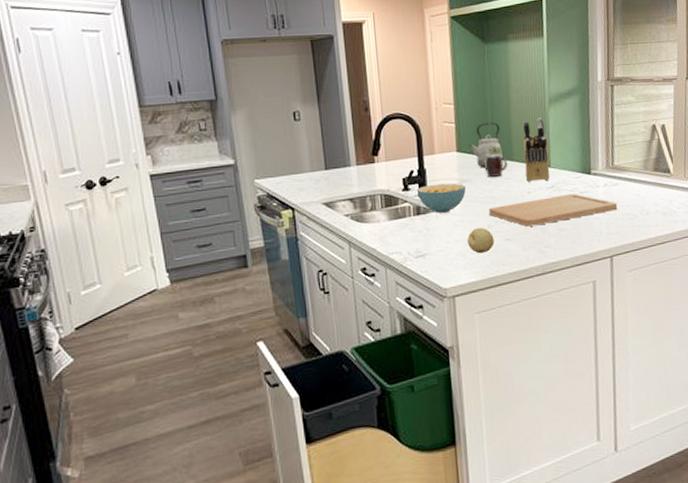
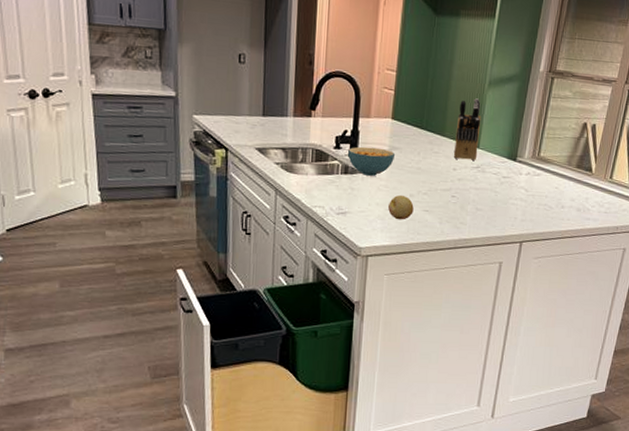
kettle: present [469,122,503,168] -> none [404,94,437,139]
mug: present [484,153,508,177] -> none [416,126,439,149]
cutting board: present [488,194,618,227] -> none [413,176,536,202]

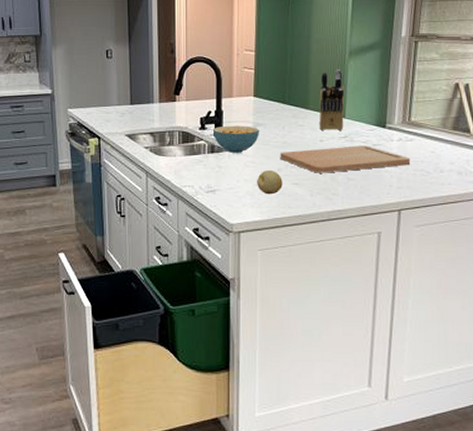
cutting board: none [413,176,536,202] -> present [280,145,411,173]

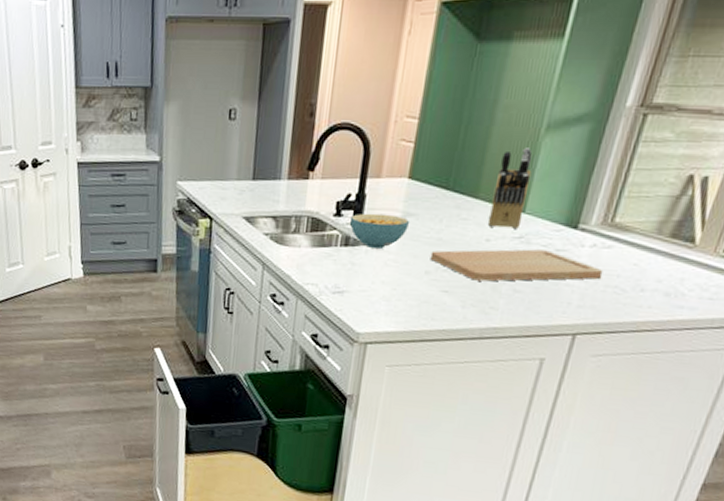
fruit: present [257,169,283,195] -> none [396,271,430,302]

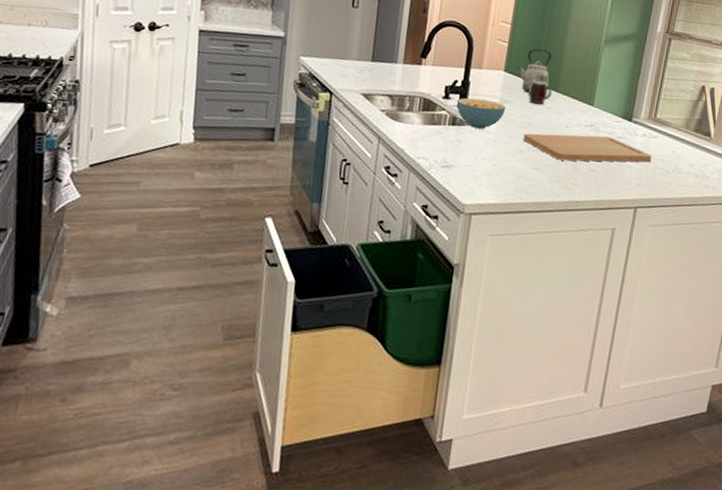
kettle: none [425,146,471,203] -> present [517,48,551,93]
mug: none [438,185,470,215] -> present [528,80,553,105]
knife block: present [488,148,533,229] -> none [567,55,597,119]

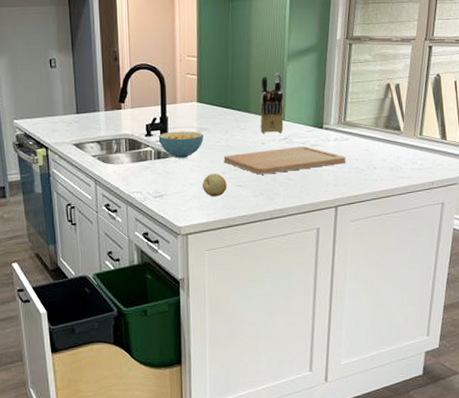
fruit: none [496,150,523,177] -> present [202,173,227,197]
kettle: present [517,48,551,93] -> none [209,75,240,119]
mug: present [528,80,553,105] -> none [223,105,245,127]
knife block: none [567,55,597,119] -> present [260,73,284,133]

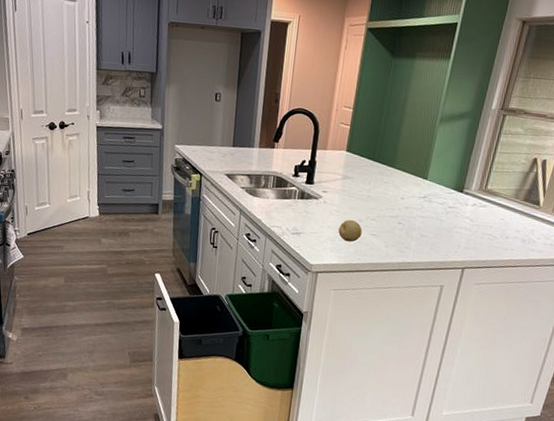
cereal bowl: present [158,131,204,158] -> none [304,175,348,202]
cutting board: present [223,146,346,175] -> none [362,204,481,229]
knife block: present [260,73,284,133] -> none [403,133,432,191]

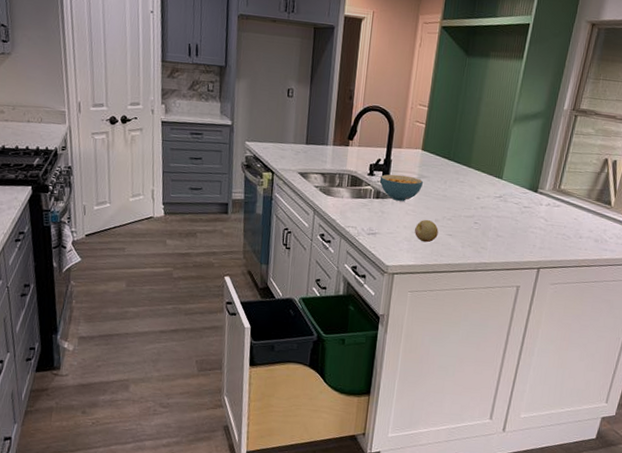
cereal bowl: none [304,175,348,202] -> present [380,174,424,201]

